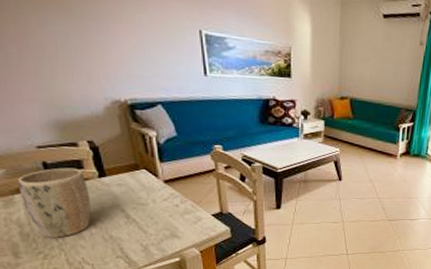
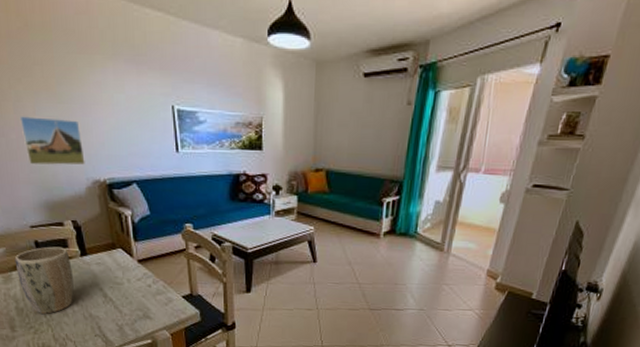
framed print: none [21,29,103,84] -> present [19,116,85,166]

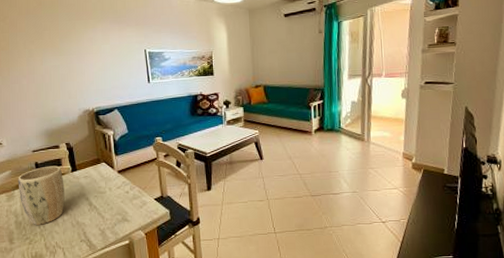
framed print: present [19,116,85,166] -> none [30,66,78,103]

